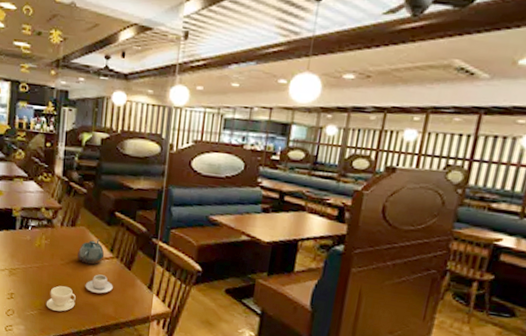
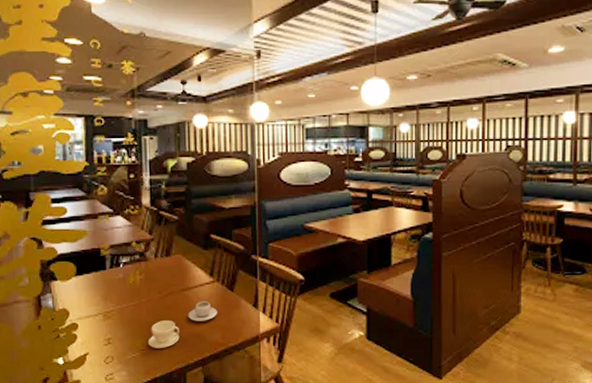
teapot: present [77,239,105,265] -> none [176,265,205,293]

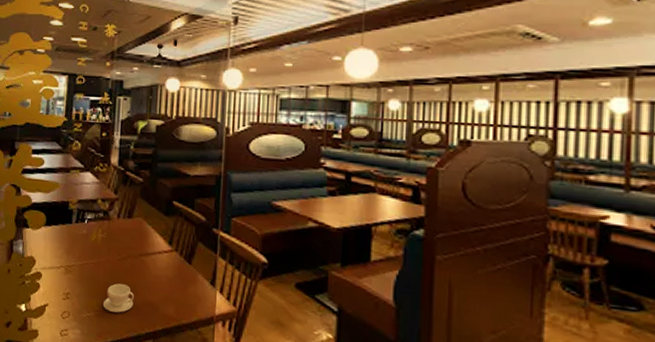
teacup: present [188,301,217,321] -> none [143,269,173,292]

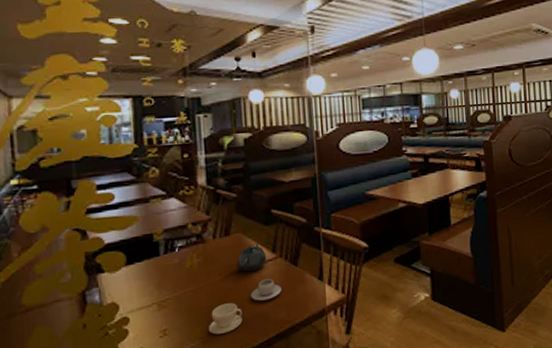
teapot: none [135,230,163,259] -> present [237,242,267,272]
teacup: none [143,269,173,292] -> present [250,278,282,301]

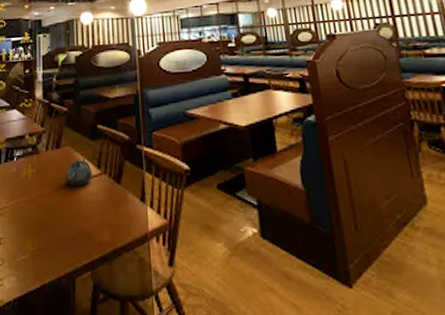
teacup: present [208,303,242,335] -> none [37,217,69,249]
teacup: present [250,278,282,301] -> none [76,195,105,218]

